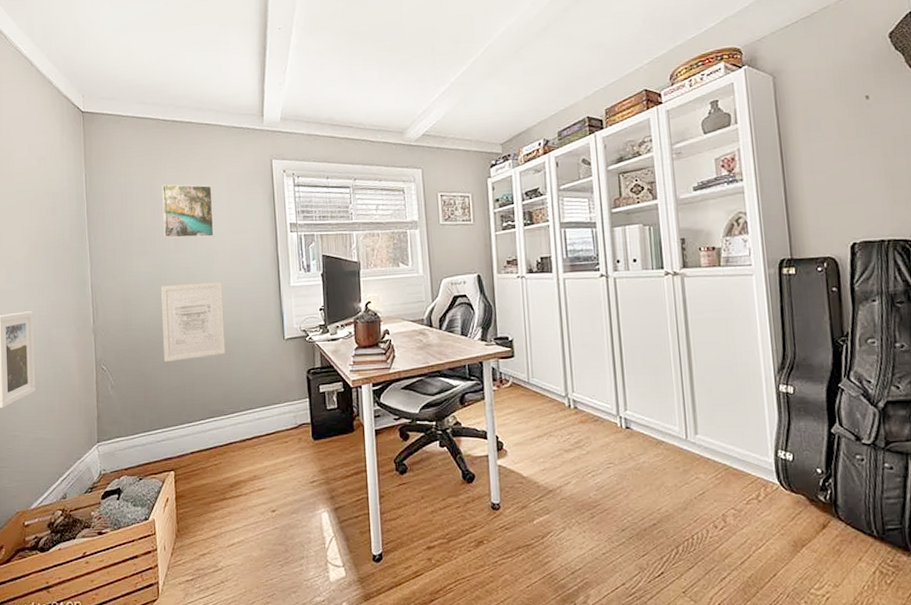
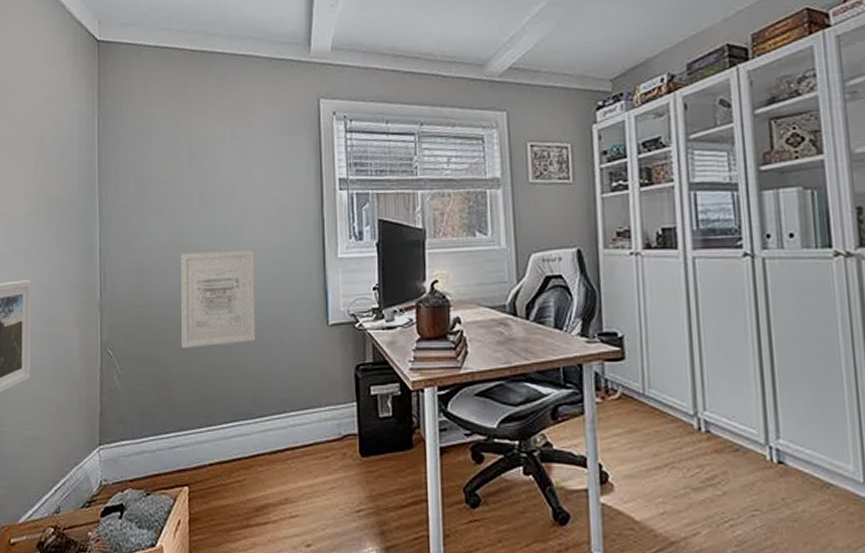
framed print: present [161,184,214,239] -> none [186,128,247,195]

